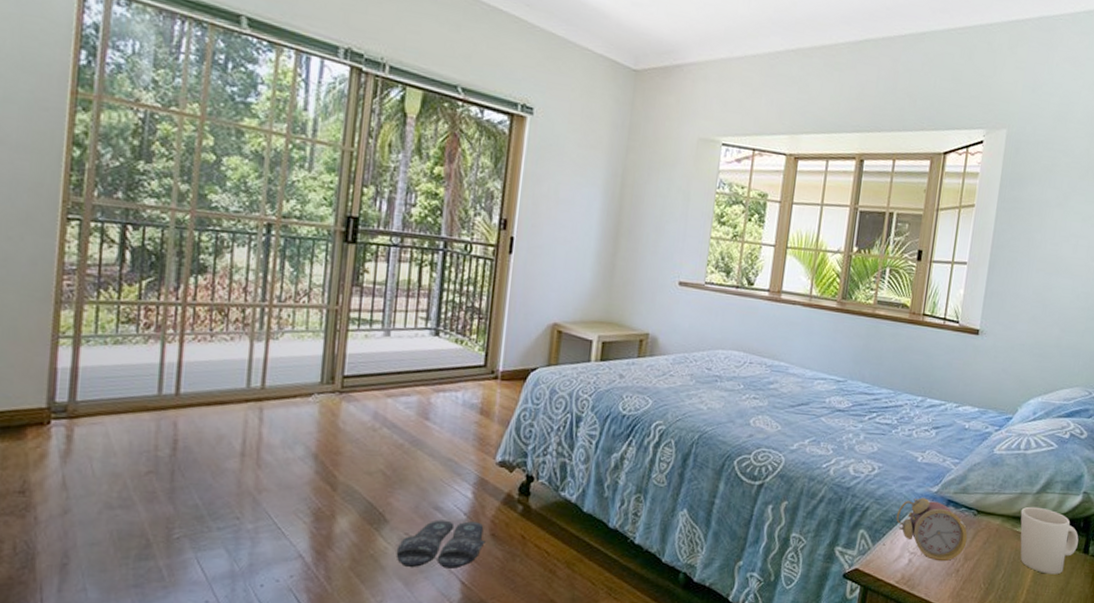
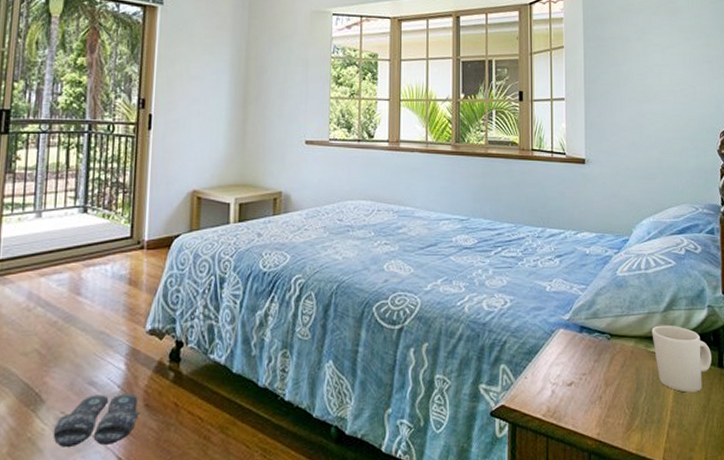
alarm clock: present [896,497,968,562] -> none [533,327,605,390]

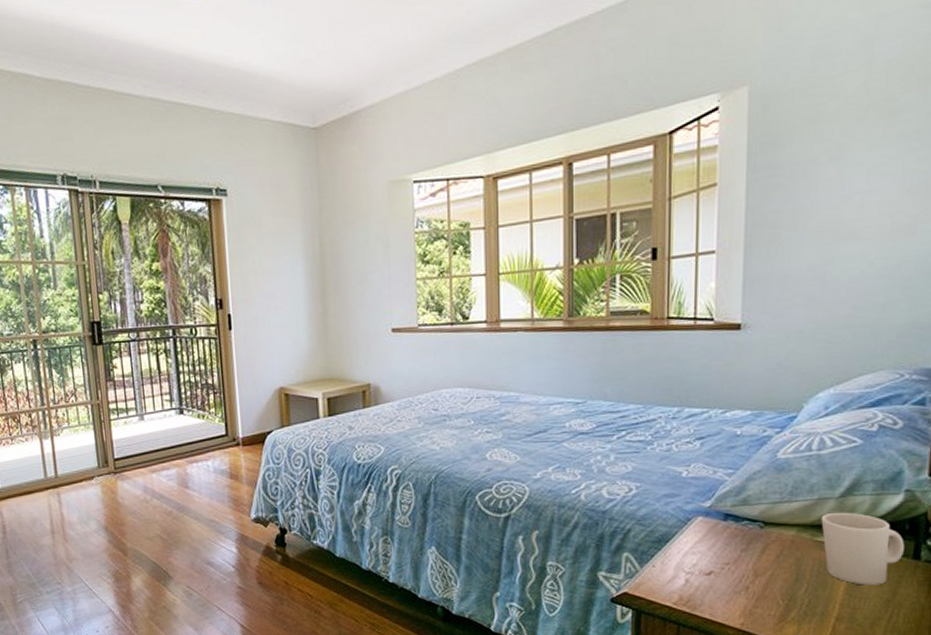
slippers: present [53,393,140,447] -> none [183,572,255,614]

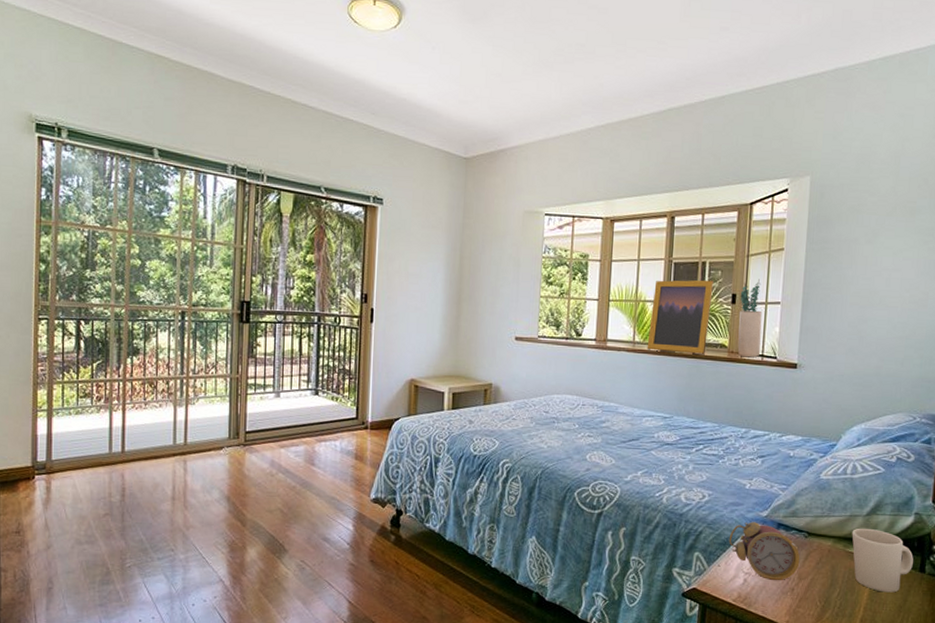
picture frame: none [549,234,627,327] -> present [647,280,714,354]
vase: none [661,225,693,323] -> present [737,279,762,358]
alarm clock: none [664,514,755,580] -> present [728,522,800,581]

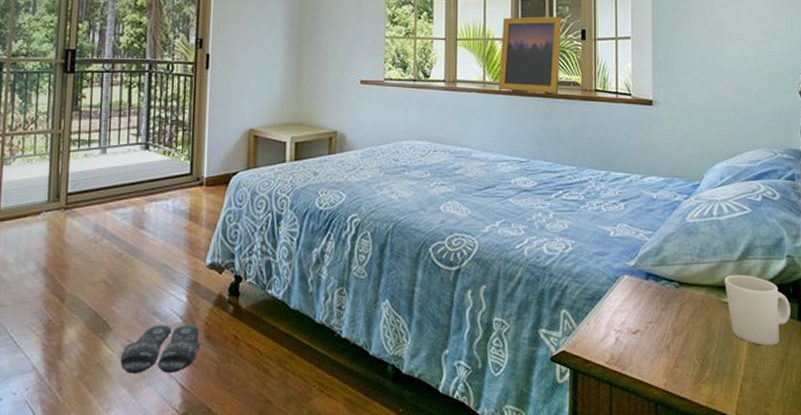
slippers: none [295,549,366,590] -> present [120,324,201,373]
alarm clock: present [728,522,800,581] -> none [596,273,673,338]
vase: present [737,279,762,358] -> none [589,14,615,95]

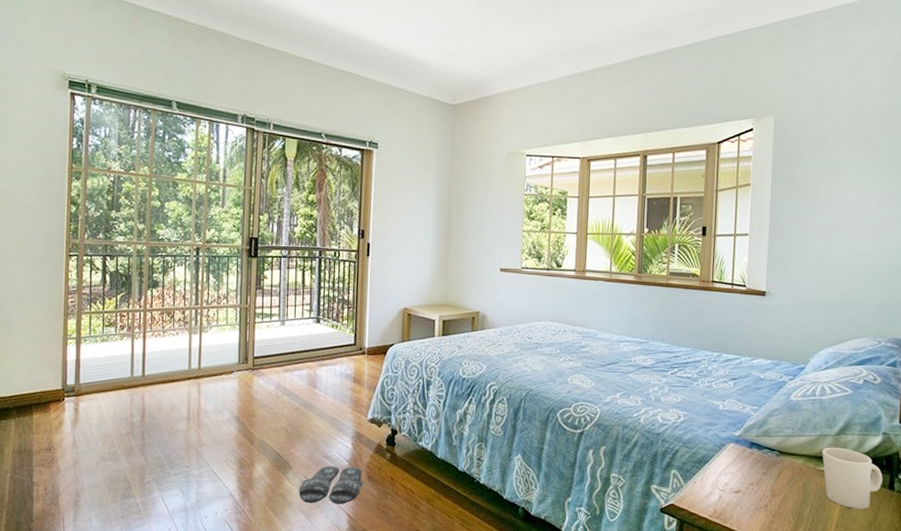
picture frame: present [498,16,562,93] -> none [623,214,685,283]

